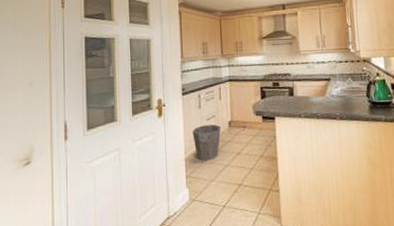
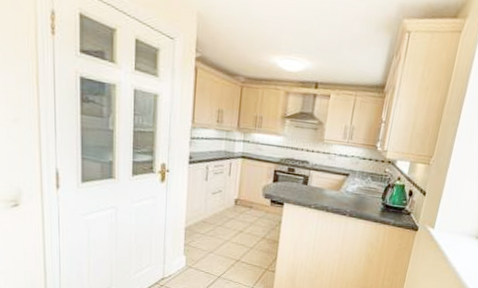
waste bin: present [192,124,221,162] -> none [195,198,227,234]

